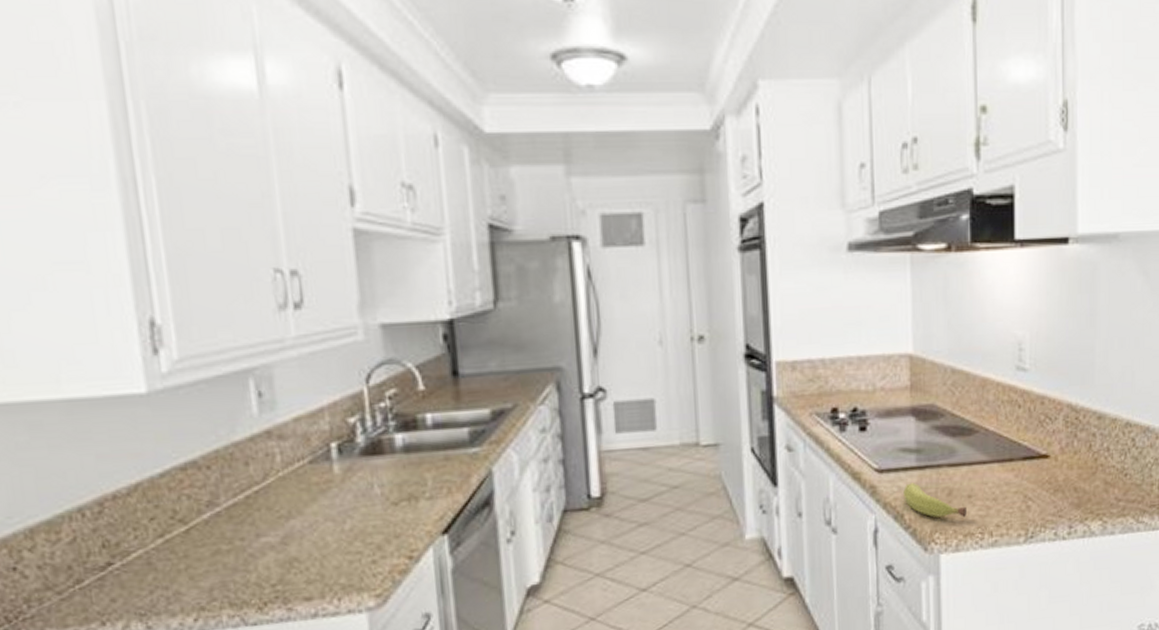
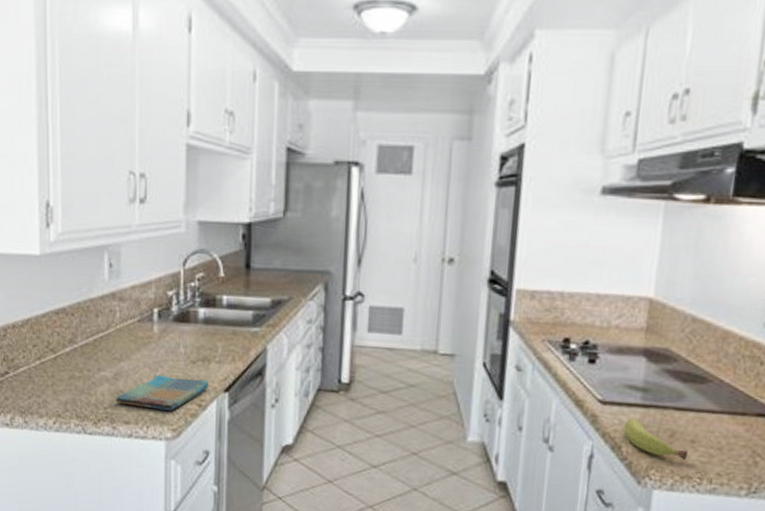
dish towel: none [288,523,420,576] -> present [116,375,209,411]

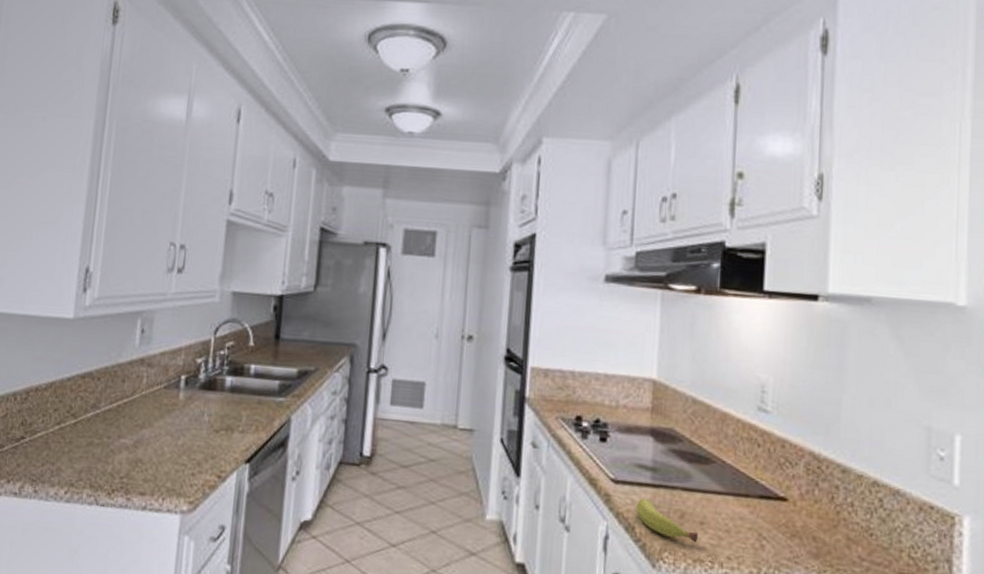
dish towel: present [116,375,209,411] -> none [133,443,231,482]

